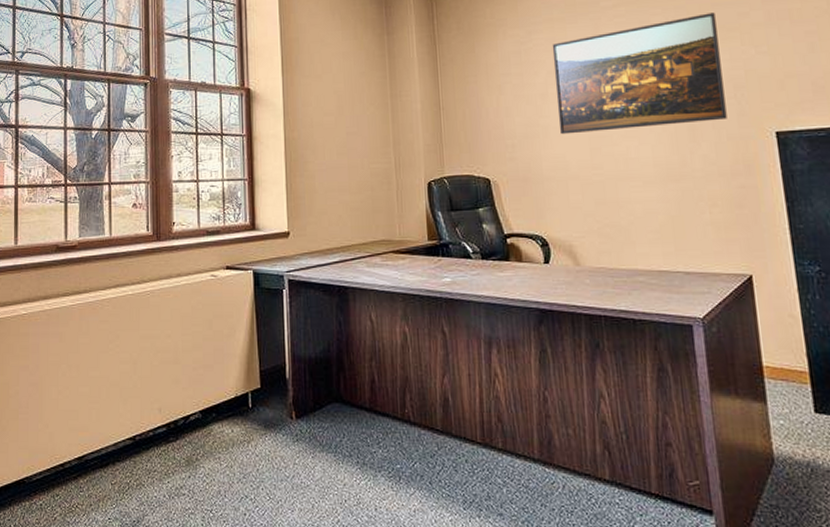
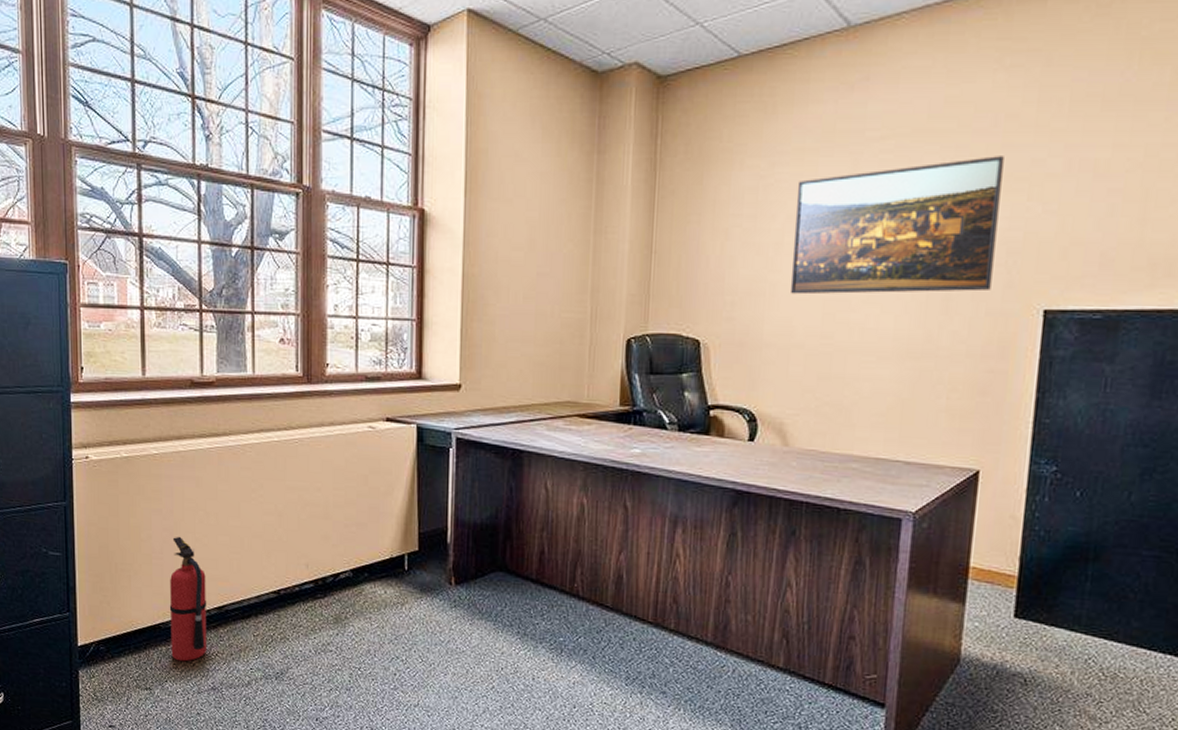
fire extinguisher: none [33,390,69,516] -> present [169,536,207,662]

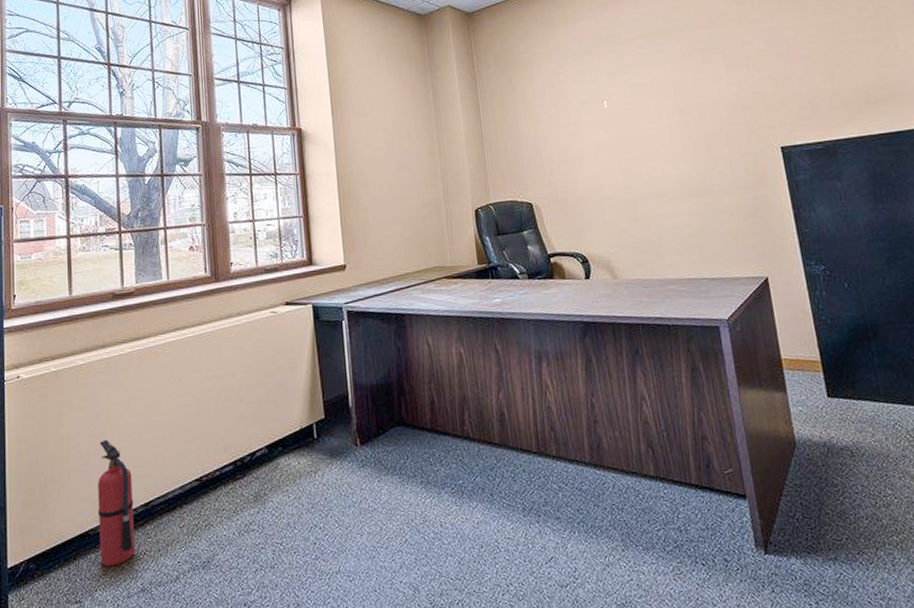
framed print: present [790,156,1004,295] -> none [582,42,739,159]

